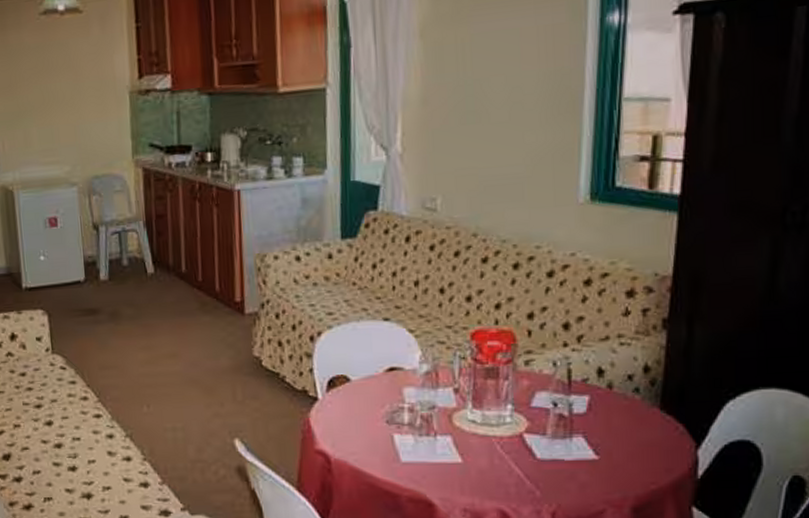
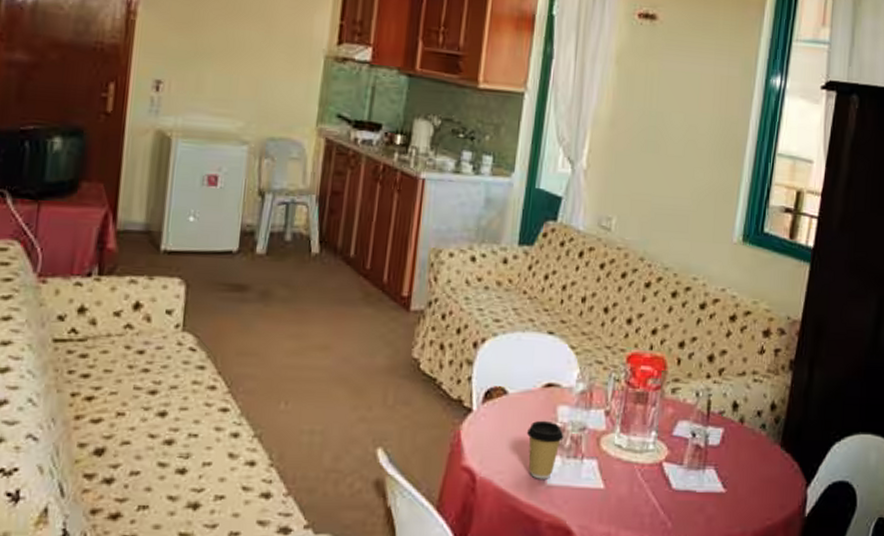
coffee cup: none [374,402,414,458] -> present [526,420,564,479]

